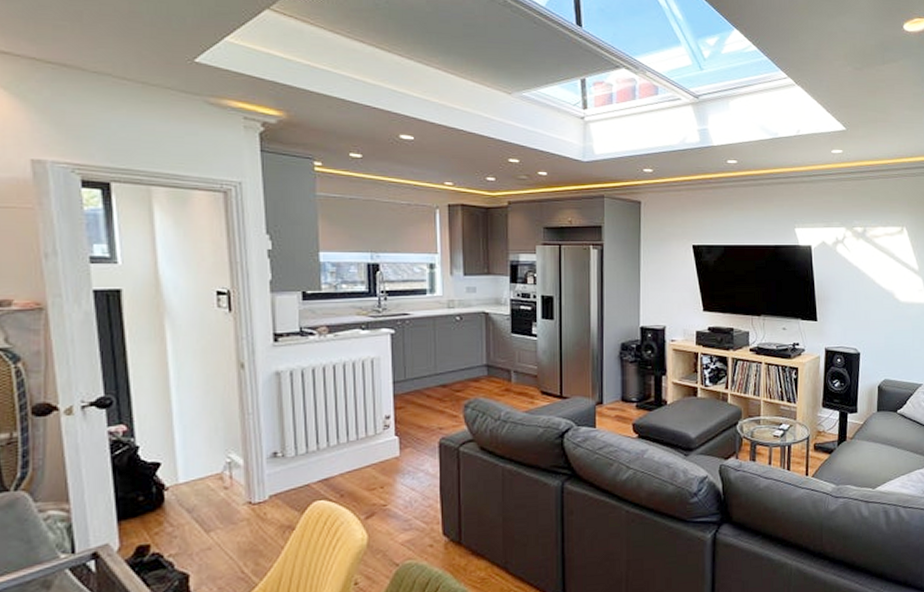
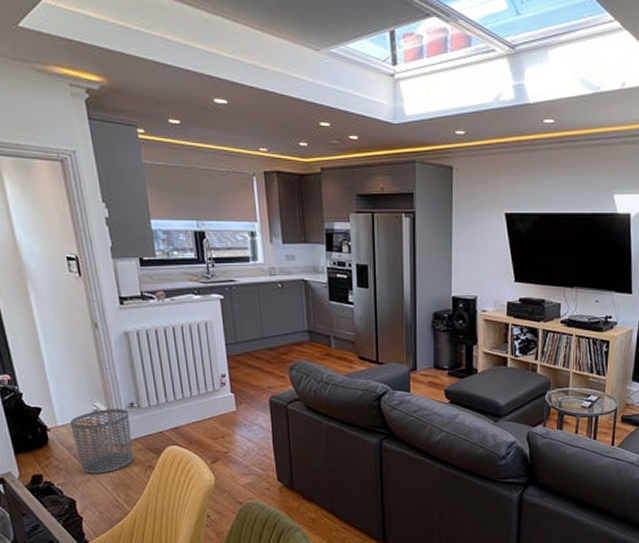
waste bin: none [194,459,271,540] -> present [69,409,134,474]

